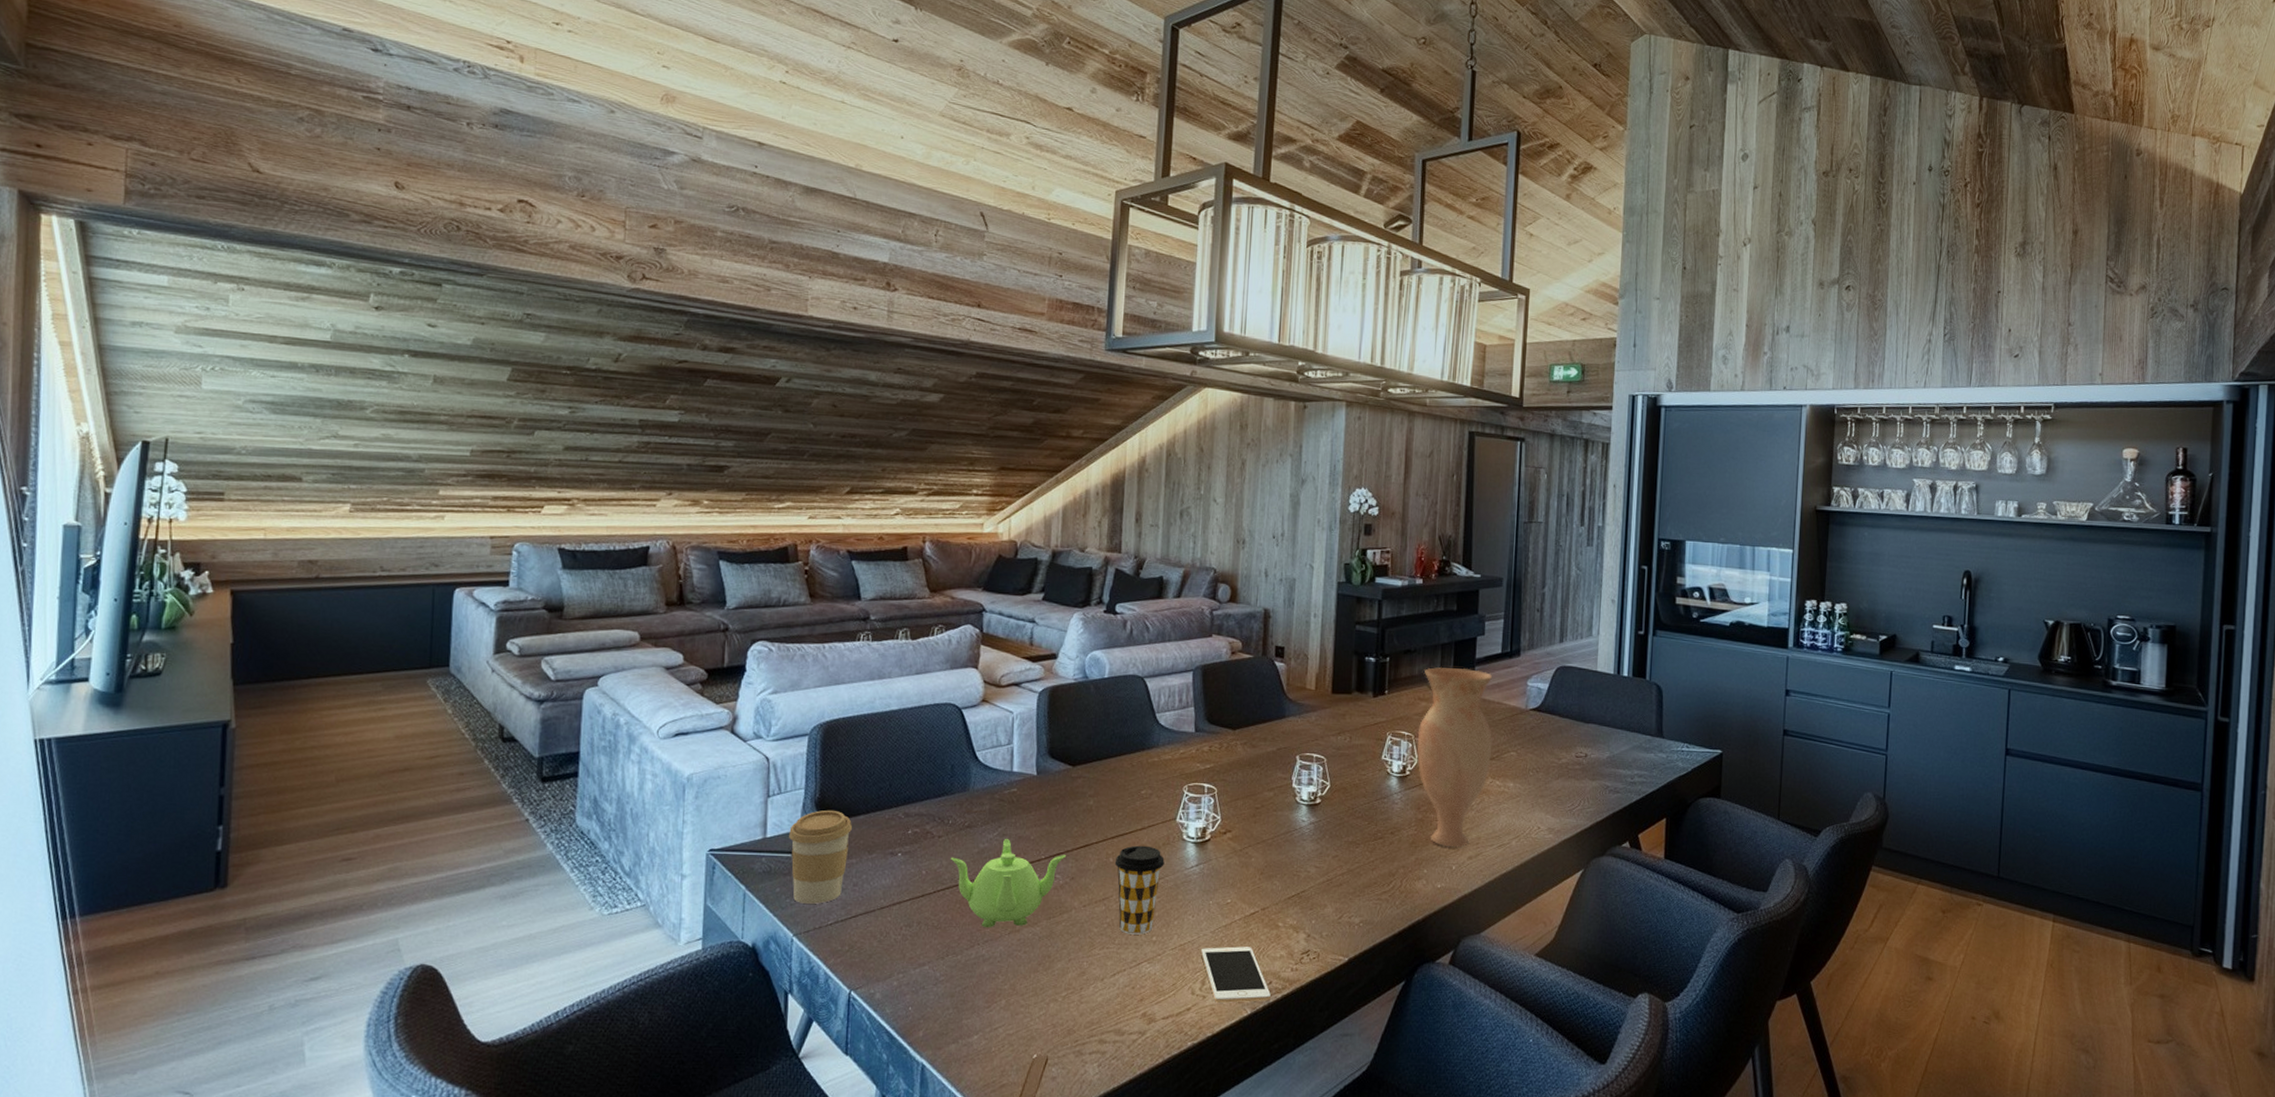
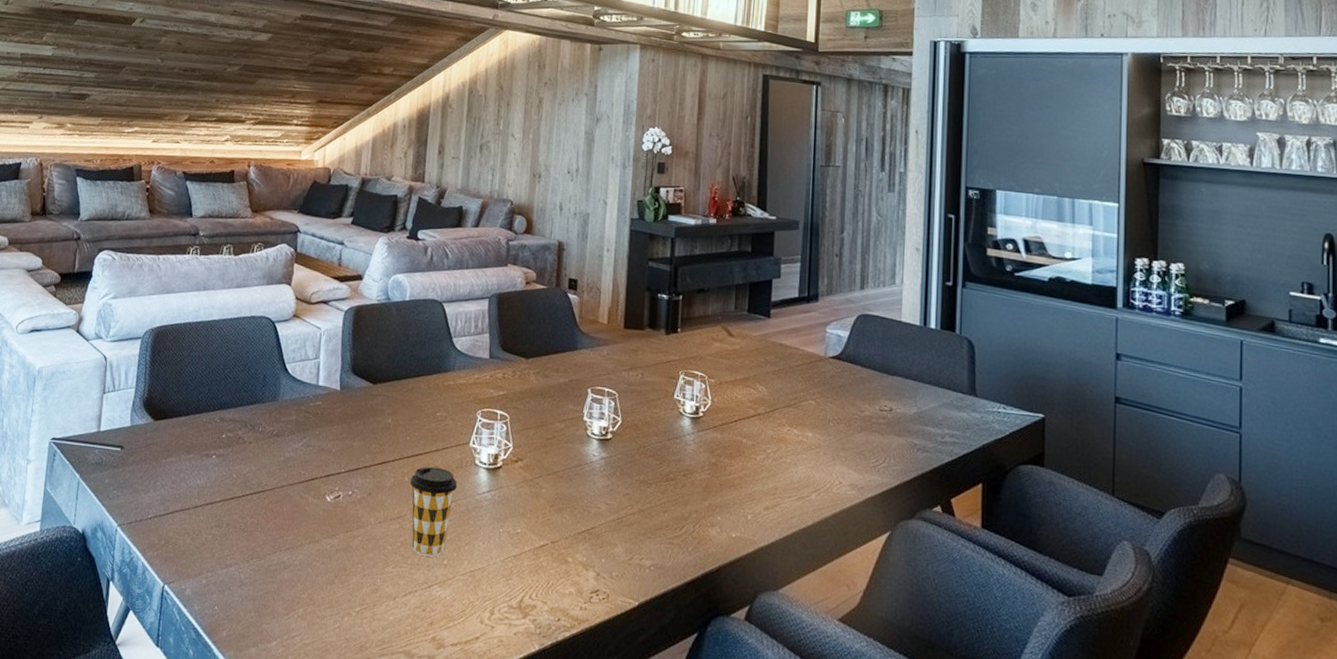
coffee cup: present [789,810,852,904] -> none [119,409,174,498]
teapot: present [950,839,1066,927] -> none [259,450,364,537]
cell phone: present [1200,946,1271,1003] -> none [490,576,559,639]
vase: present [1417,666,1493,848] -> none [710,307,790,496]

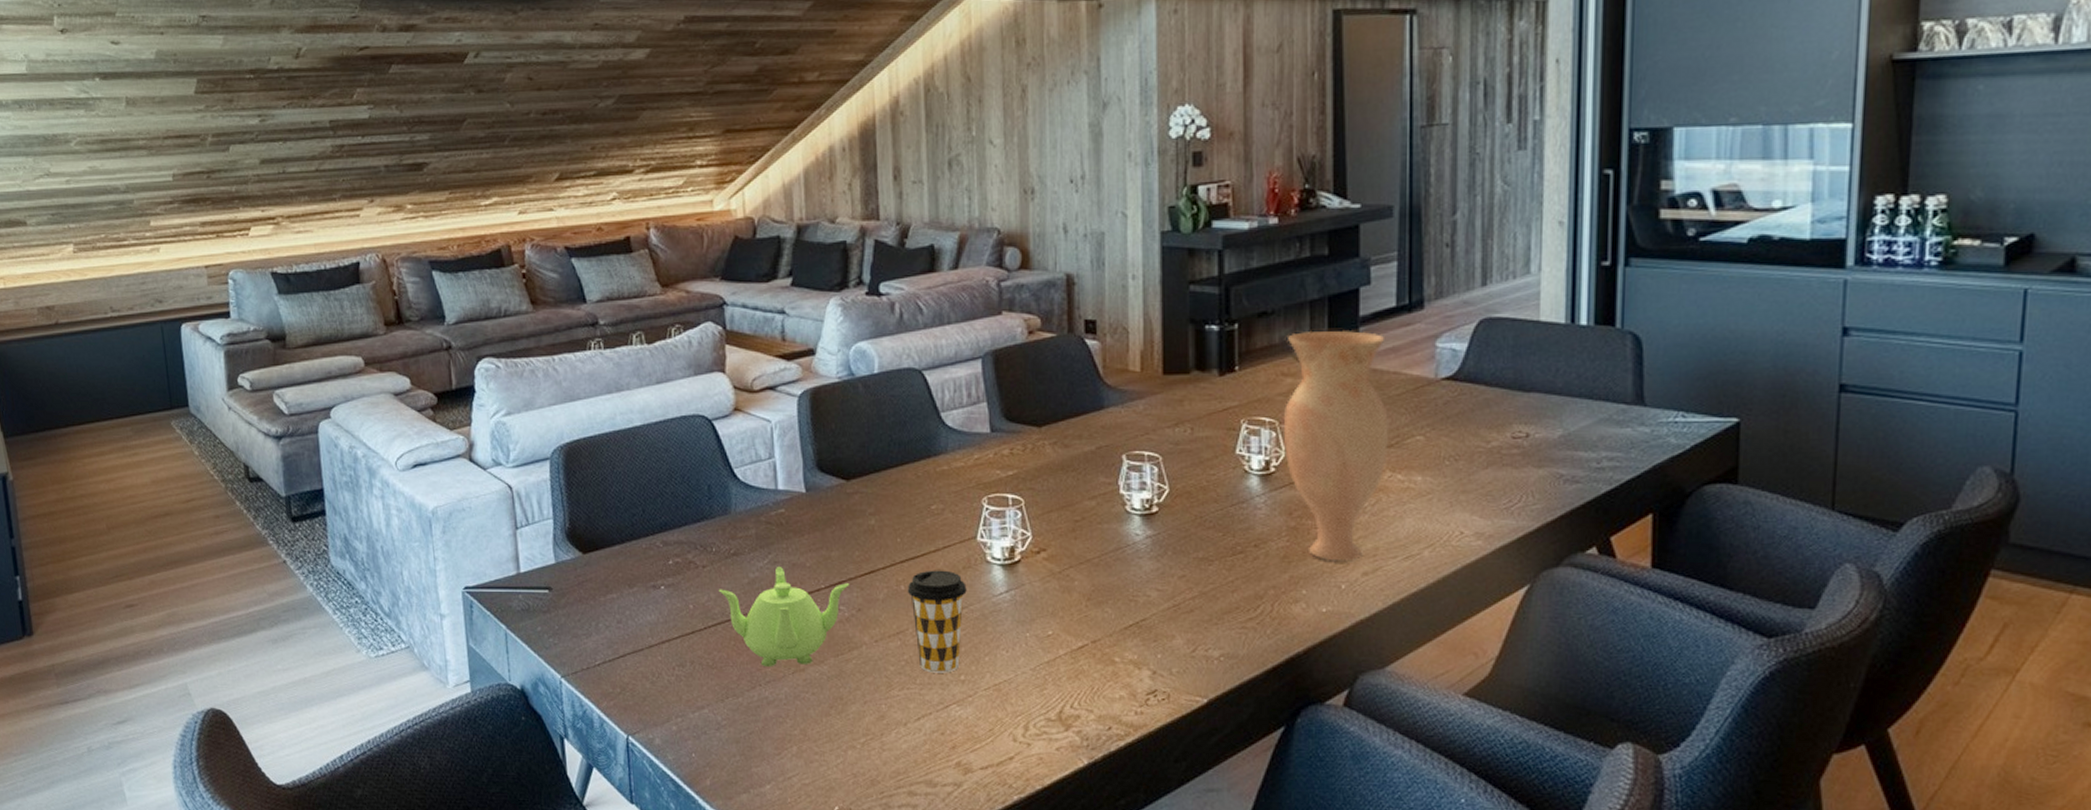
teapot: none [259,450,364,537] -> present [718,567,849,666]
vase: none [710,307,790,496] -> present [1283,330,1390,561]

